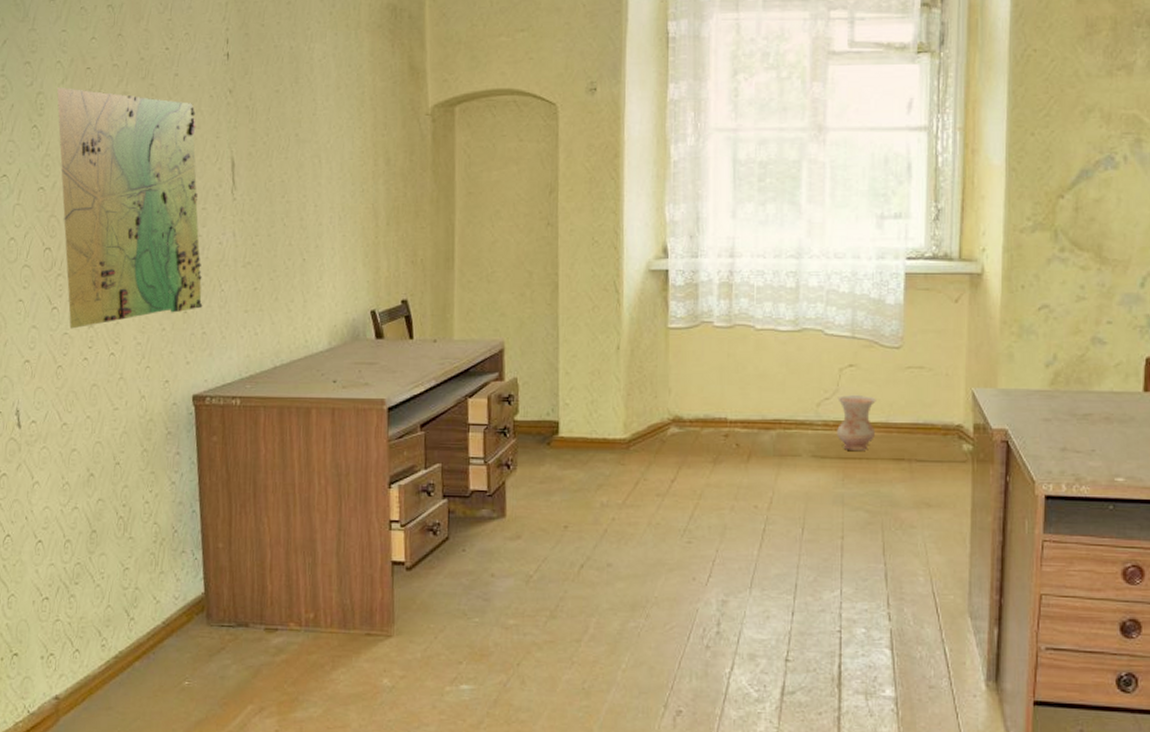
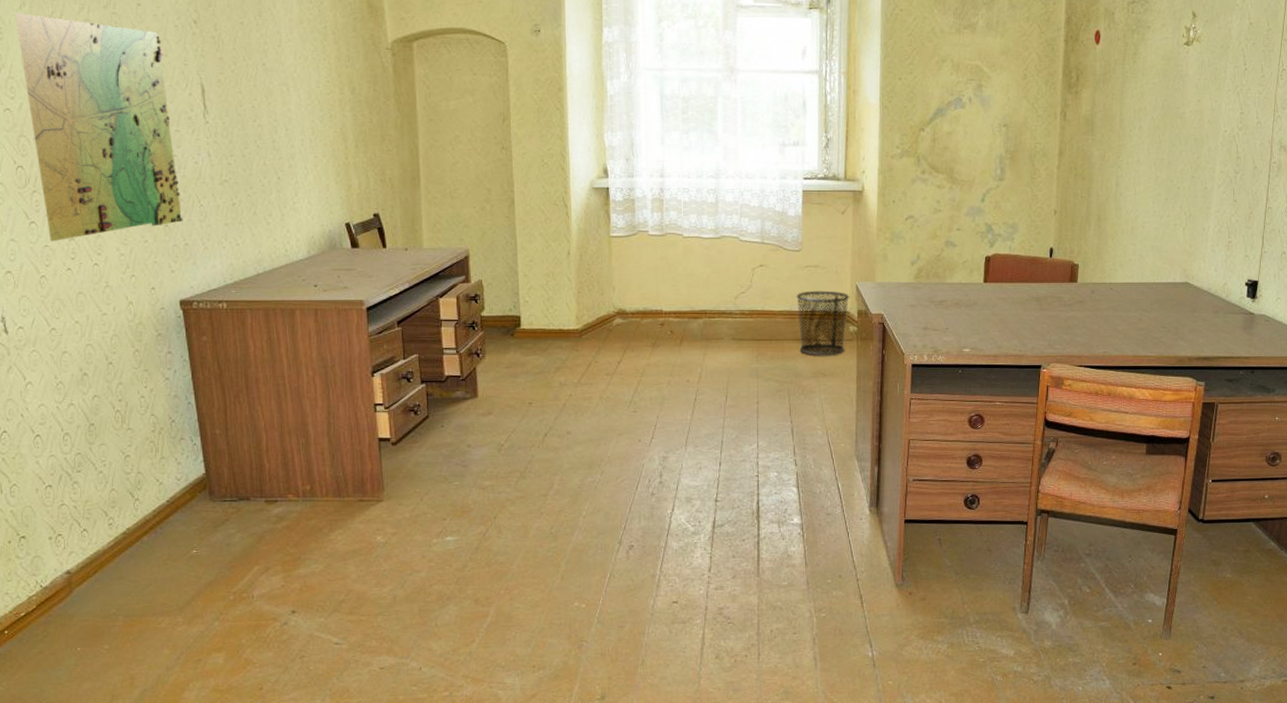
ceramic jug: present [837,394,876,450] -> none [751,288,782,333]
waste bin: none [894,398,964,482] -> present [796,290,850,356]

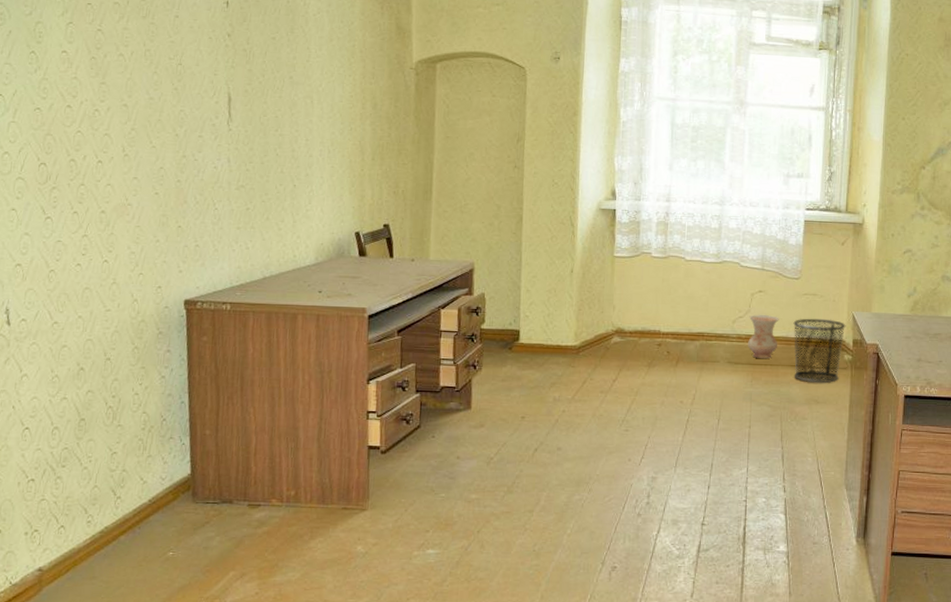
map: present [15,13,183,242] -> none [56,19,197,237]
ceramic jug: none [751,288,782,333] -> present [748,314,779,358]

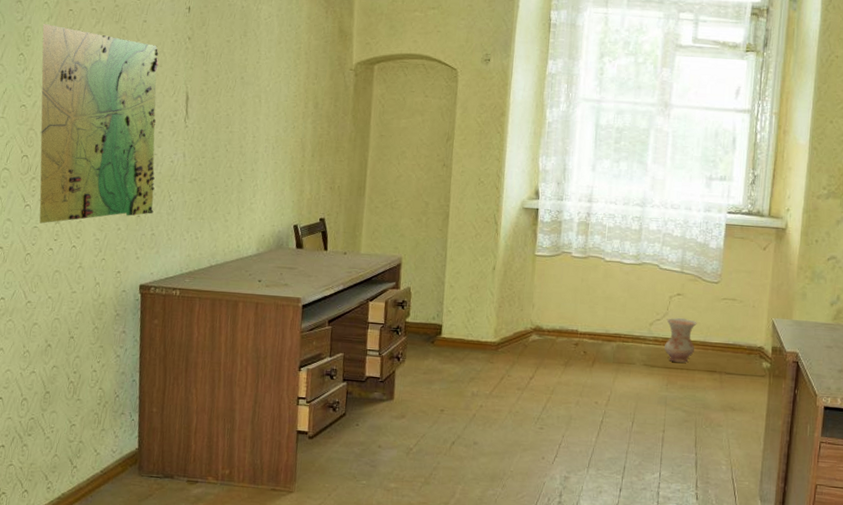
map: none [56,19,197,237] -> present [39,24,159,224]
waste bin: present [793,318,846,384] -> none [710,323,765,391]

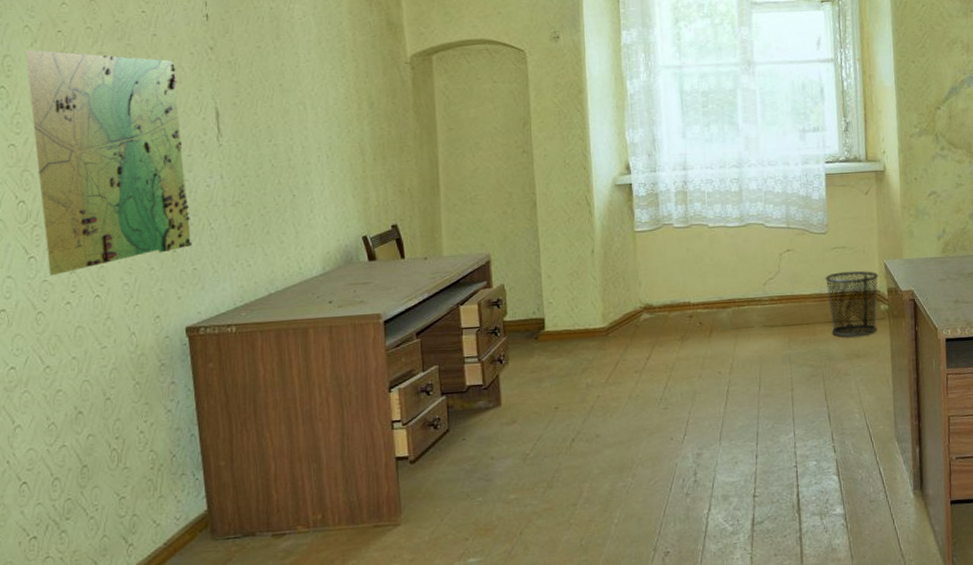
ceramic jug: present [664,317,697,363] -> none [779,273,812,319]
waste bin: none [710,323,765,391] -> present [825,270,879,337]

